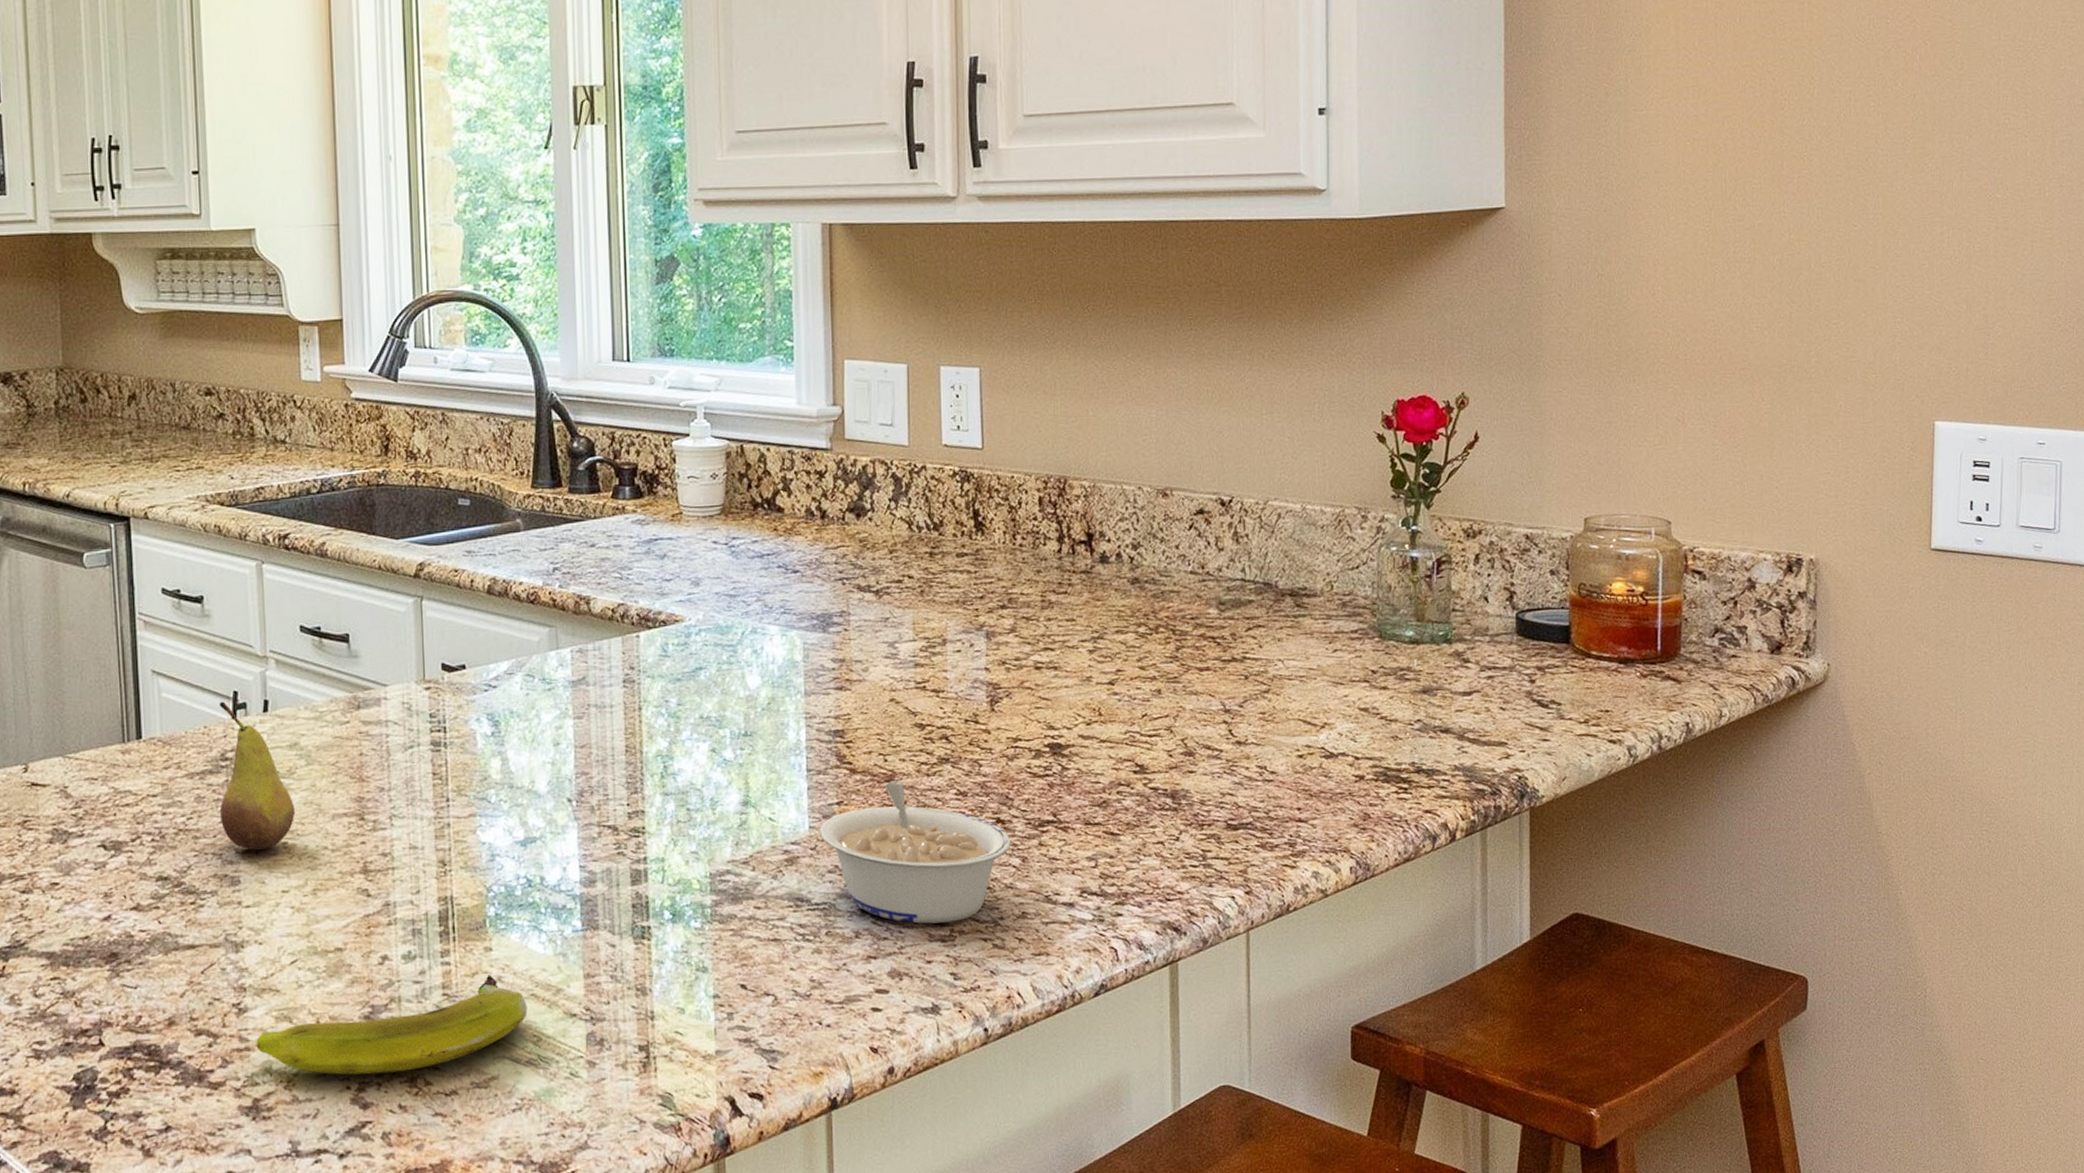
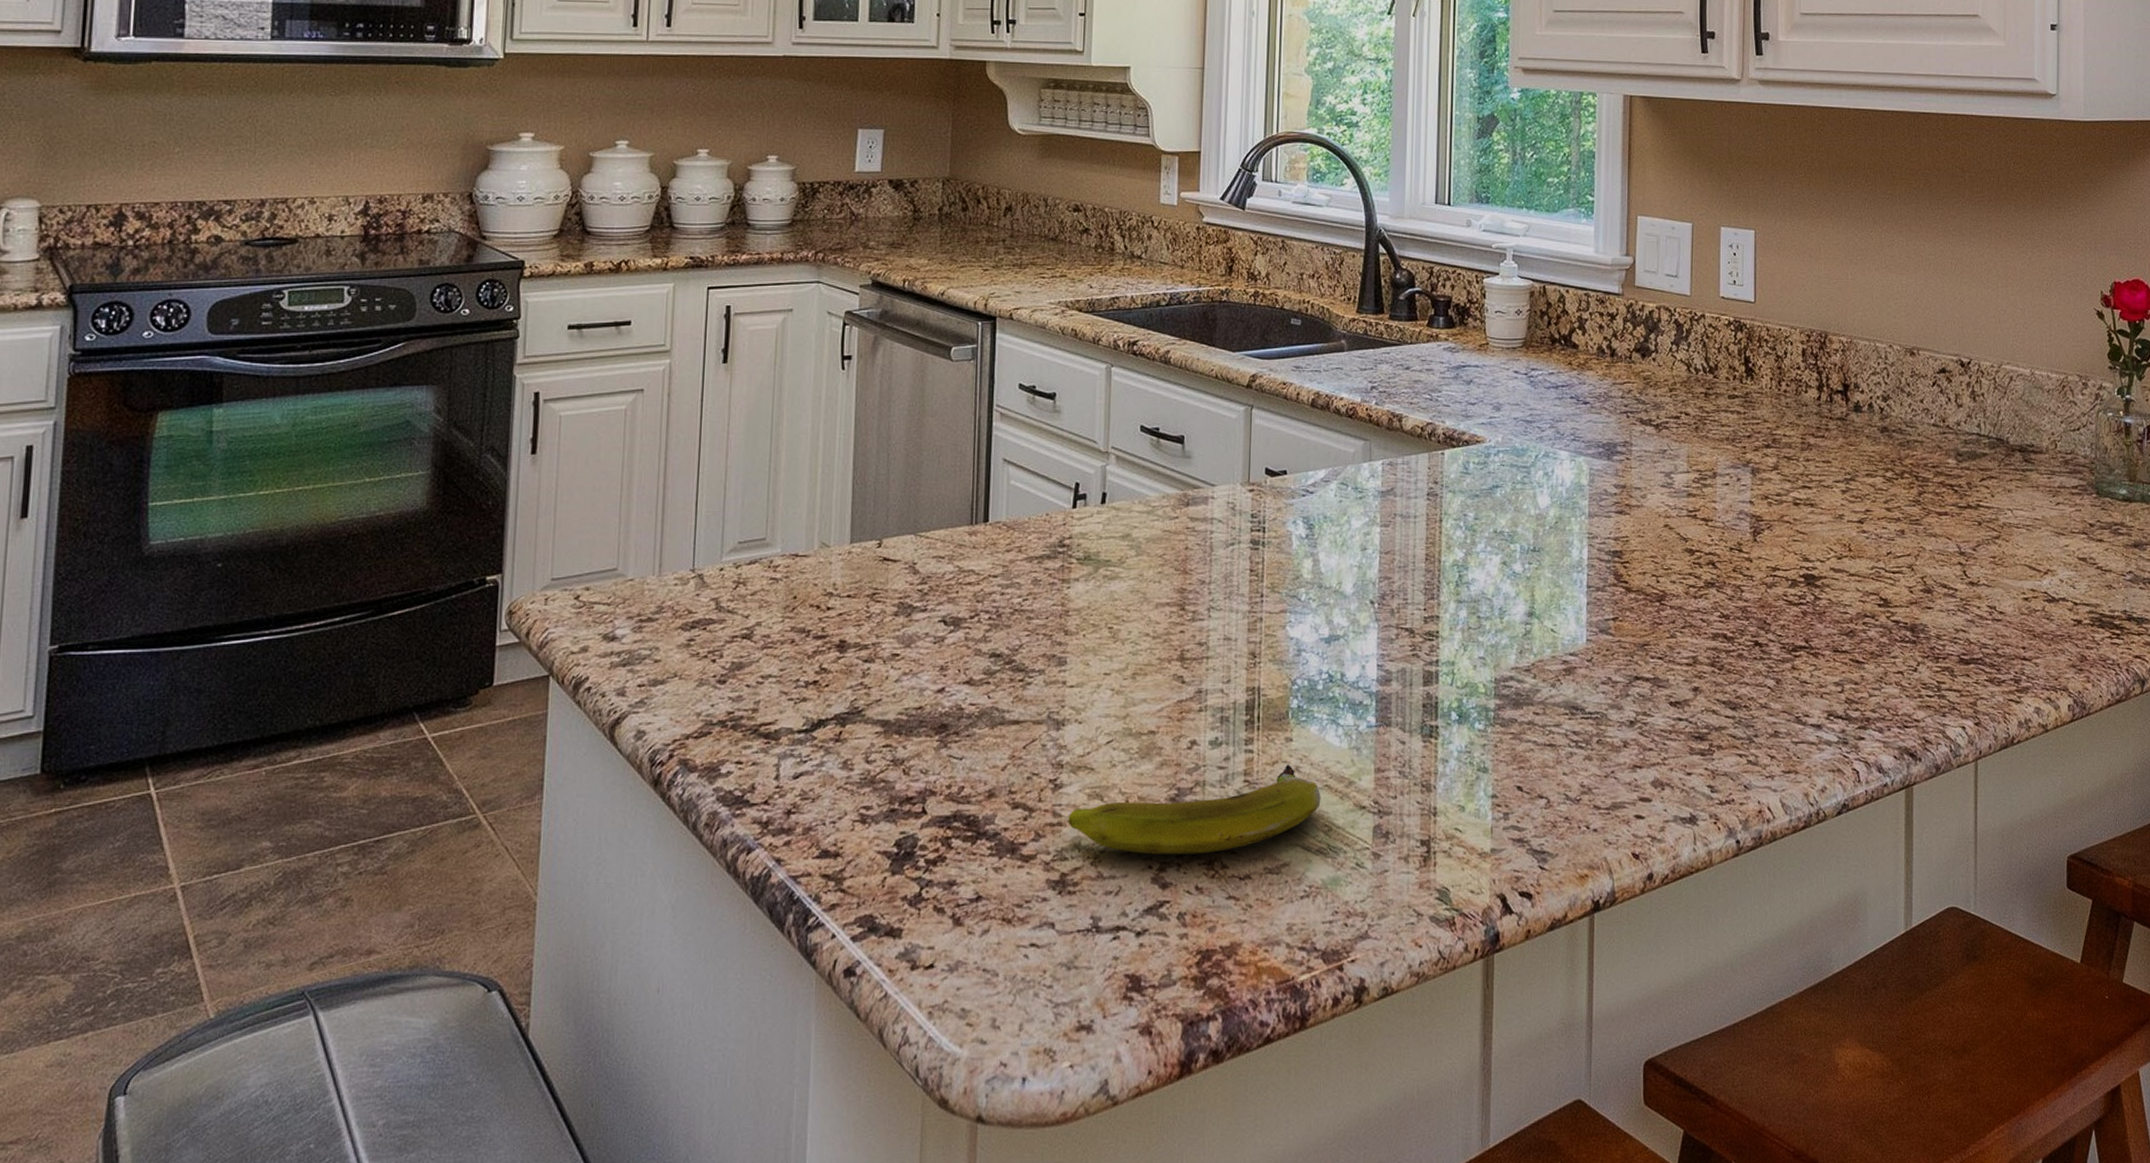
fruit: present [218,701,296,850] -> none [1053,491,1123,633]
legume: present [819,780,1011,924] -> none [1595,601,1767,738]

